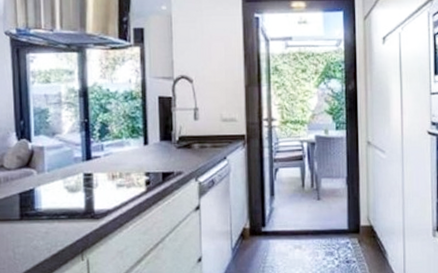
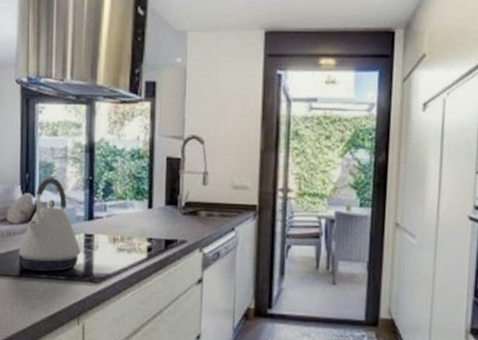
kettle: none [18,123,81,213] -> present [19,178,81,272]

